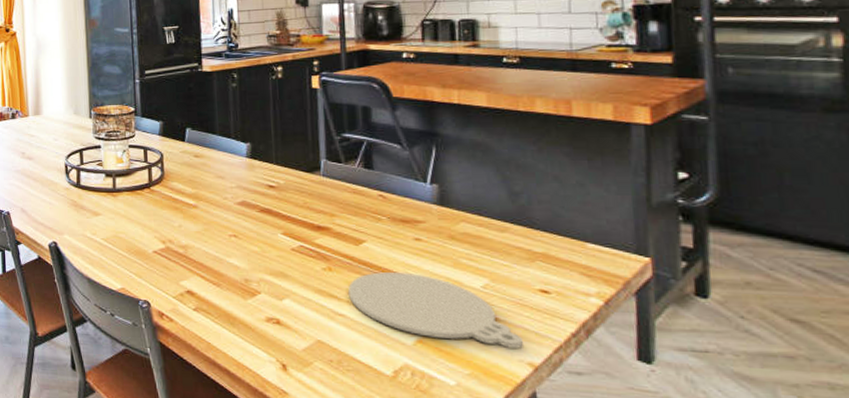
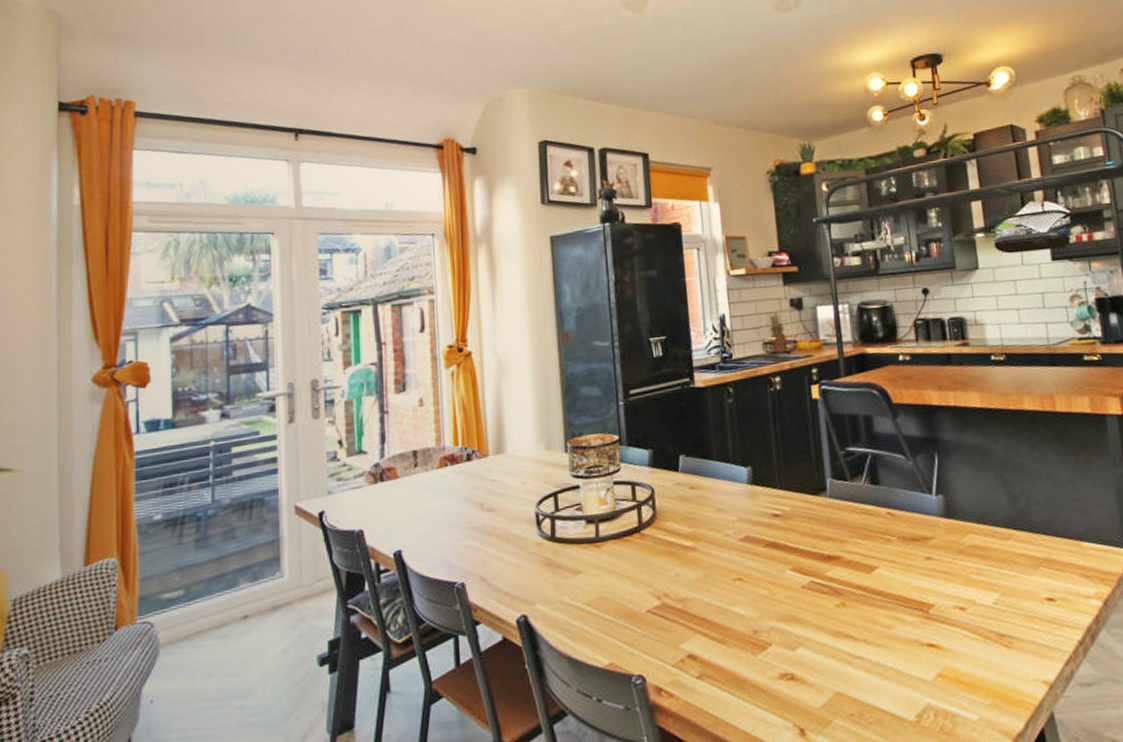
plate: present [348,271,523,349] -> none [864,597,1037,669]

